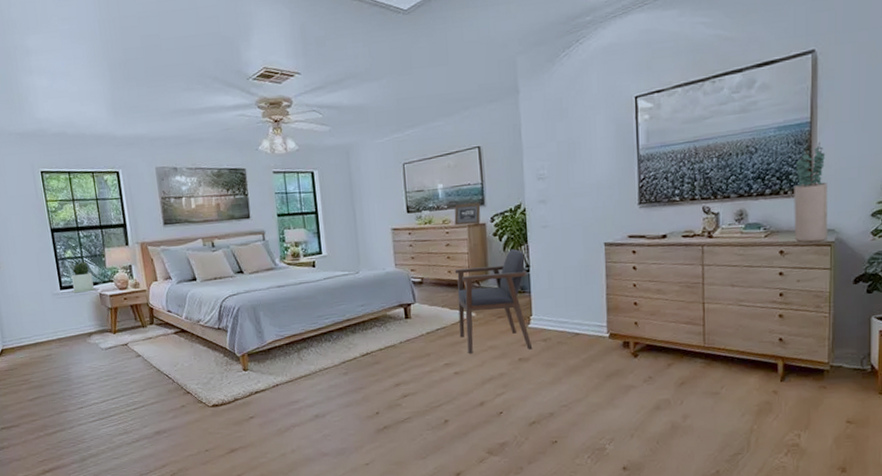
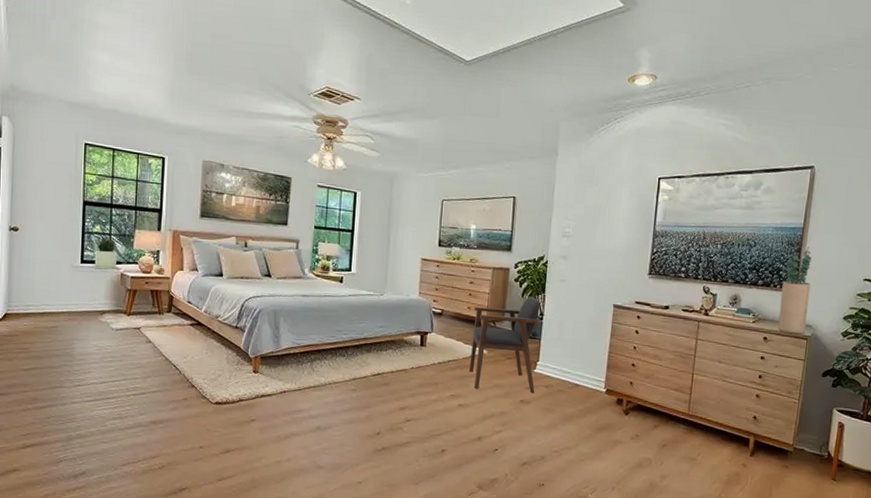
picture frame: present [454,203,481,226] -> none [481,247,508,268]

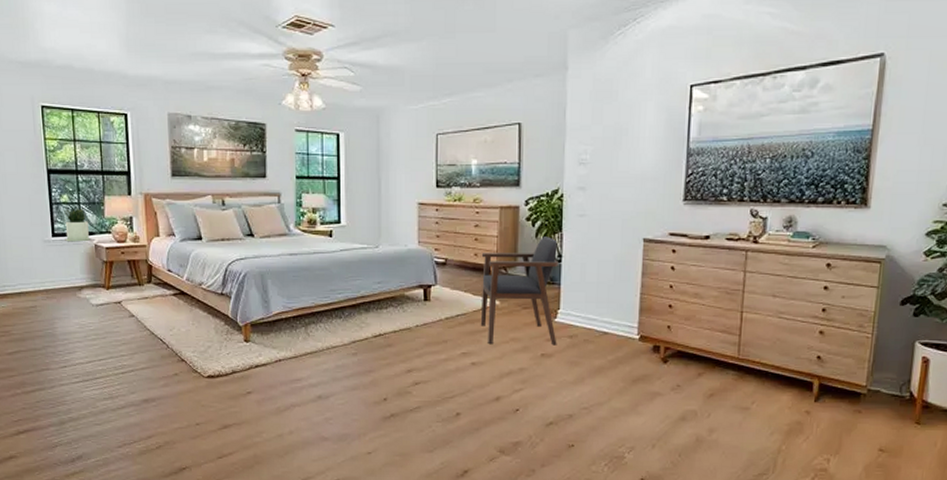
vase: present [778,247,811,334] -> none [843,152,884,257]

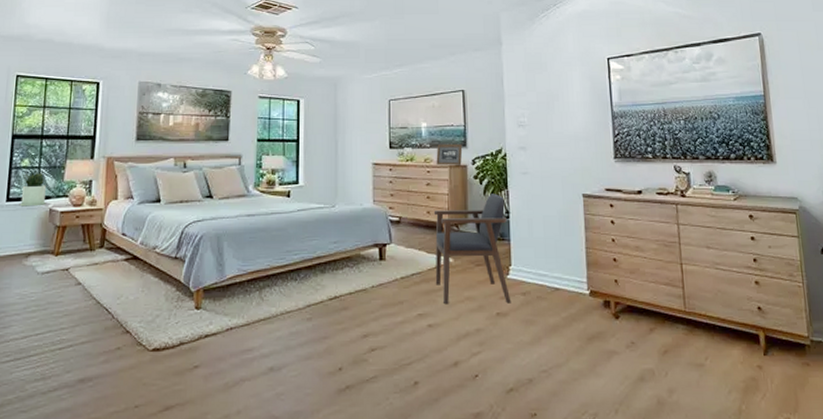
picture frame: none [486,184,516,206] -> present [436,144,463,165]

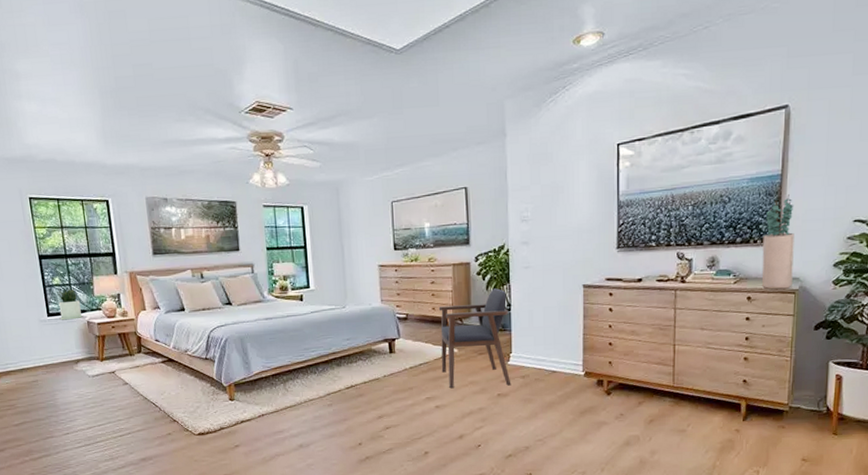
picture frame: present [436,144,463,165] -> none [440,242,466,264]
vase: none [755,114,792,208] -> present [761,194,794,290]

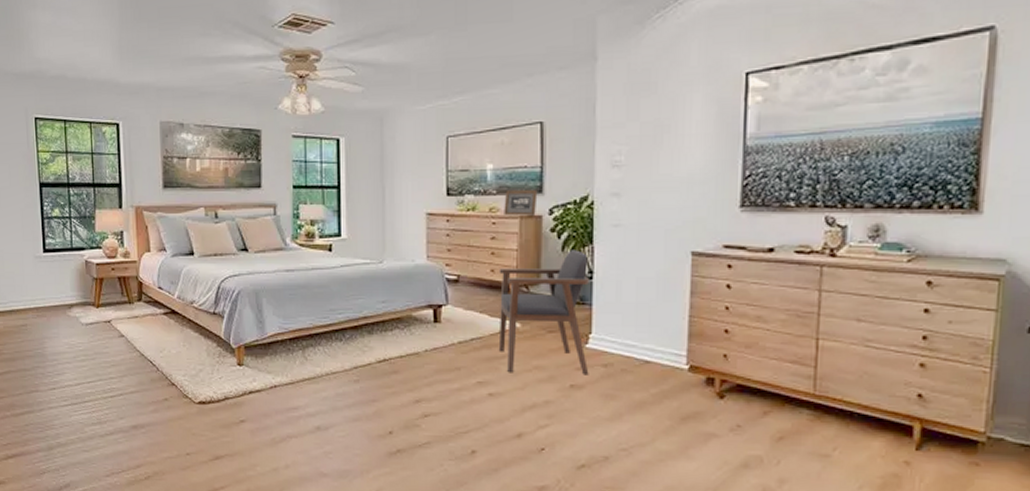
planter: present [57,288,84,321] -> none [55,222,82,258]
picture frame: none [440,242,466,264] -> present [504,190,538,216]
vase: present [761,194,794,290] -> none [948,145,1000,273]

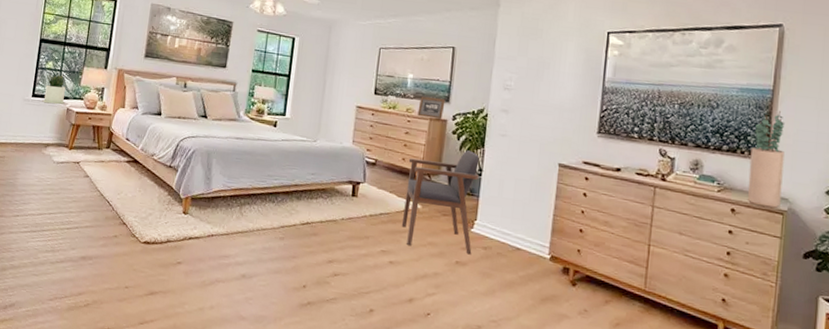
planter: none [55,222,82,258] -> present [42,74,66,105]
vase: none [948,145,1000,273] -> present [747,111,785,208]

